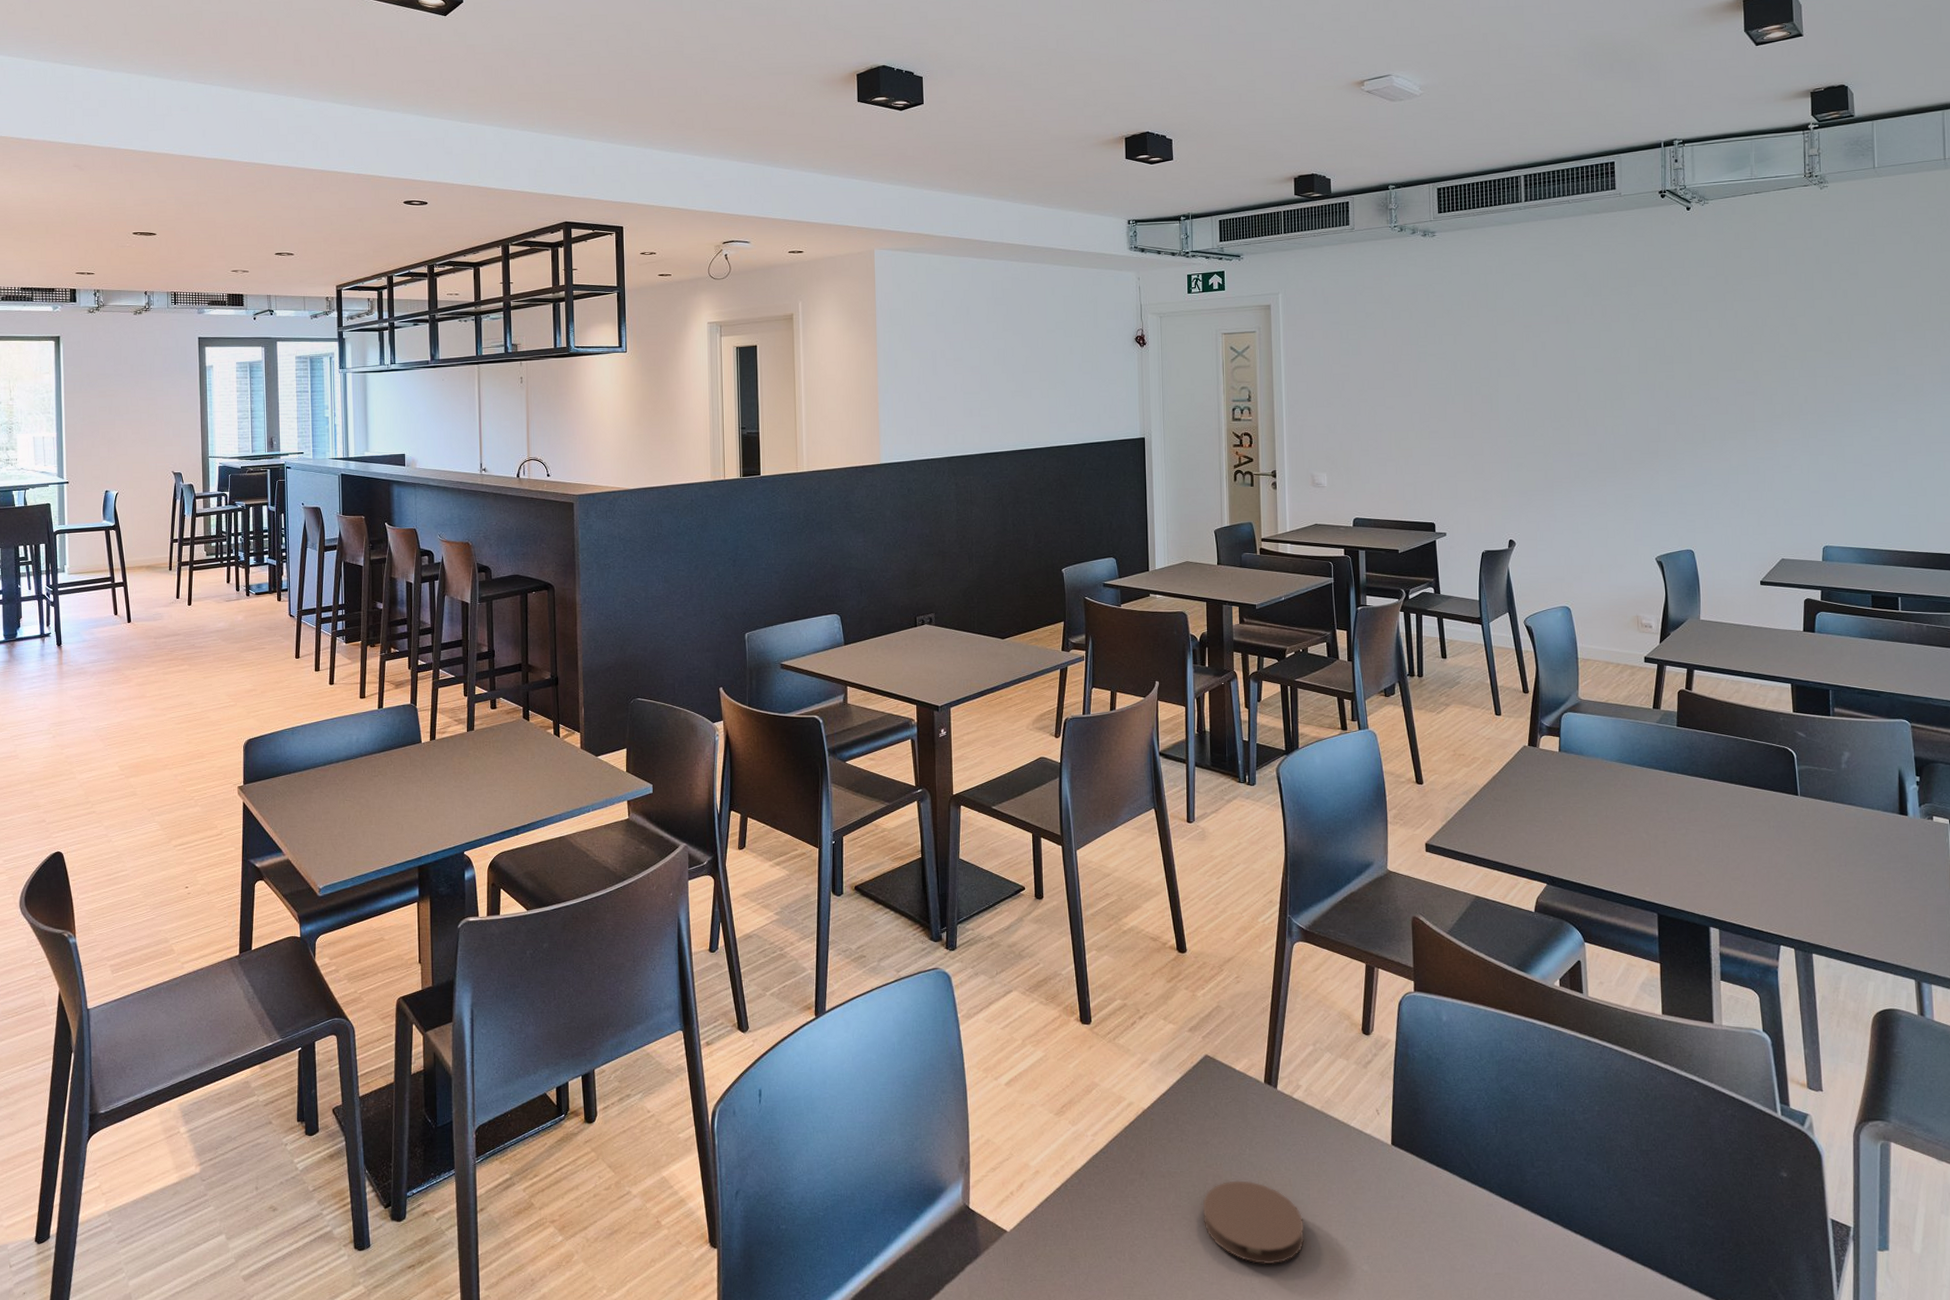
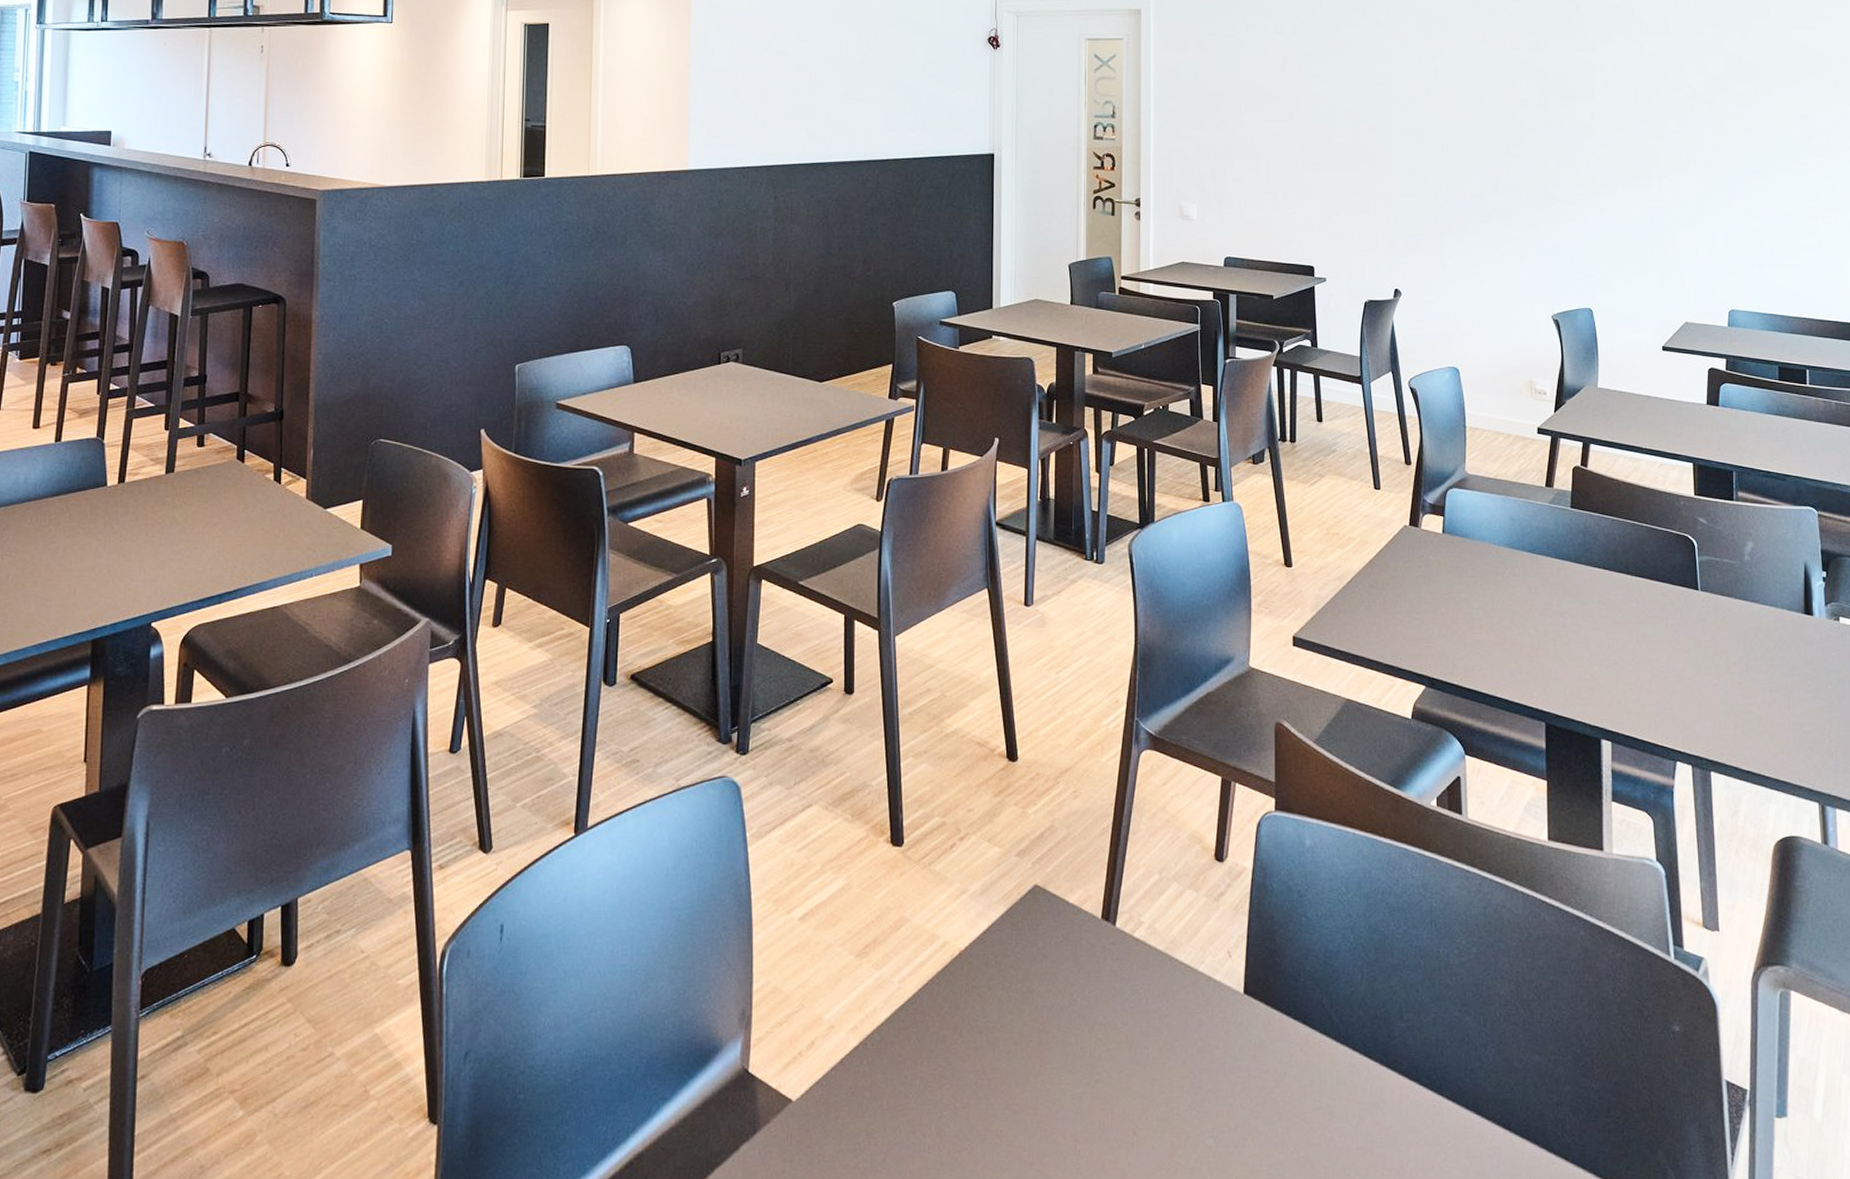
coaster: present [1203,1180,1305,1265] -> none [1024,1037,1141,1140]

